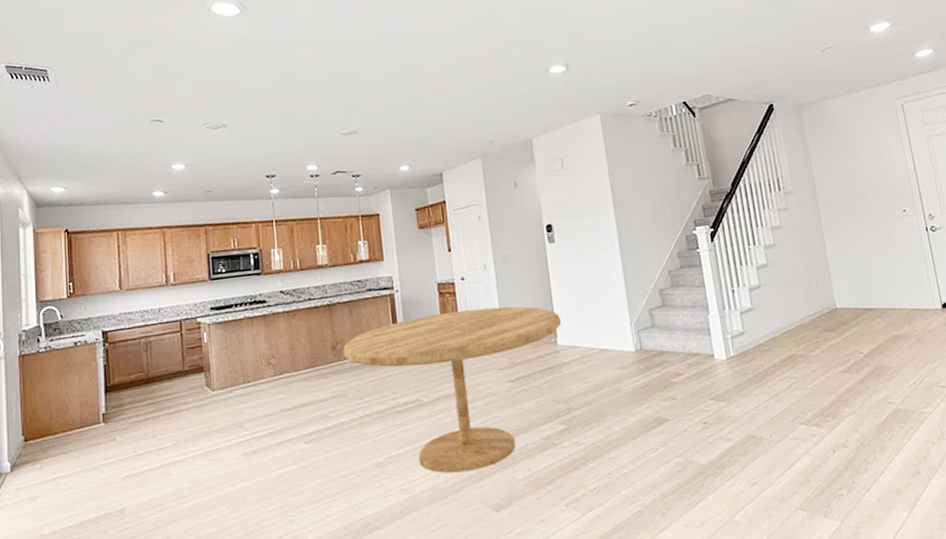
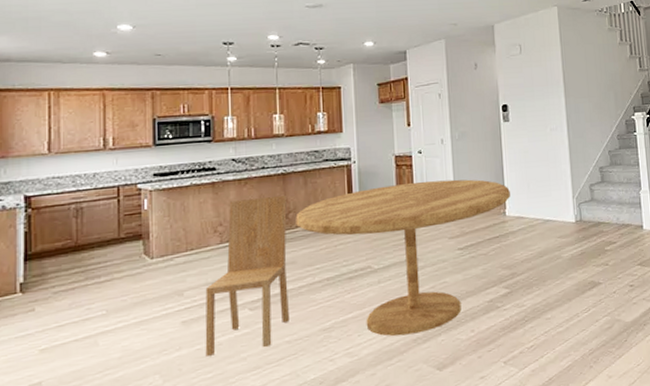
dining chair: none [263,327,344,489] -> present [205,196,290,356]

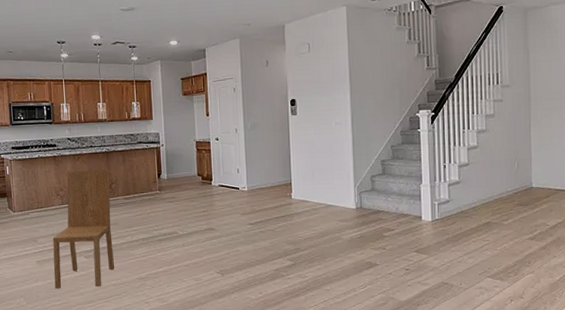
dining table: present [295,179,510,336] -> none [117,164,296,290]

